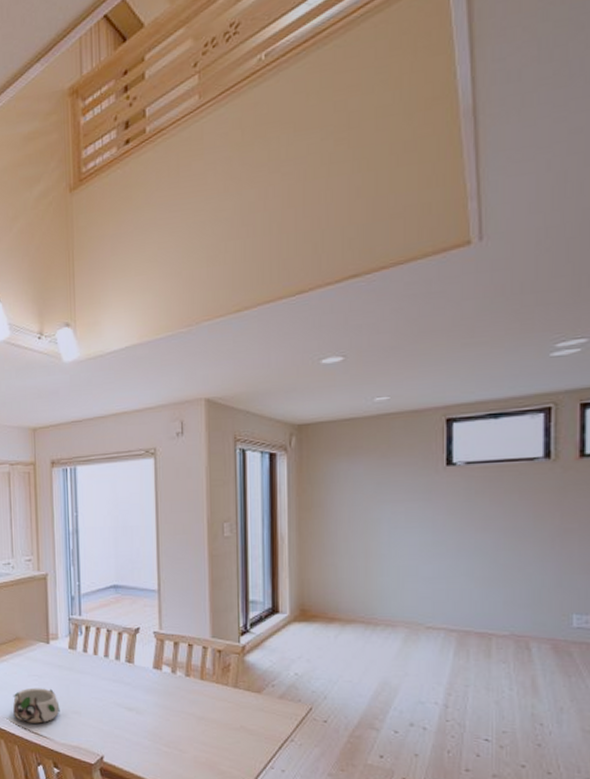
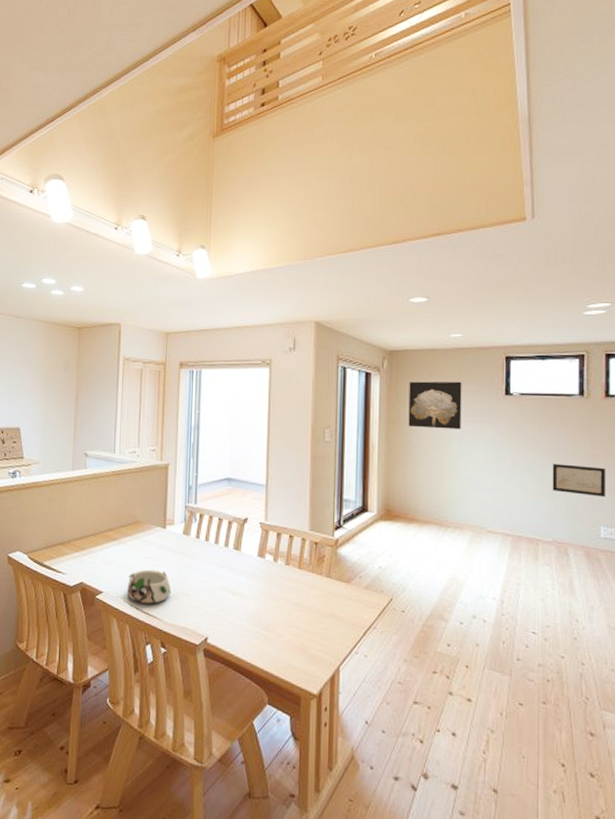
wall art: none [324,454,391,513] -> present [408,381,462,430]
wall art: none [509,543,580,580] -> present [552,463,606,498]

